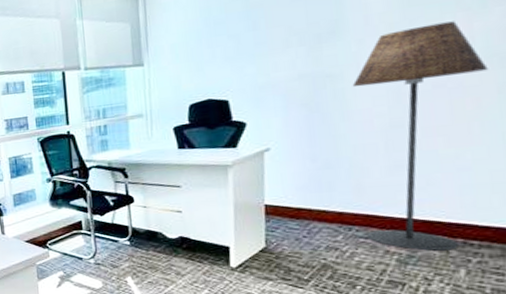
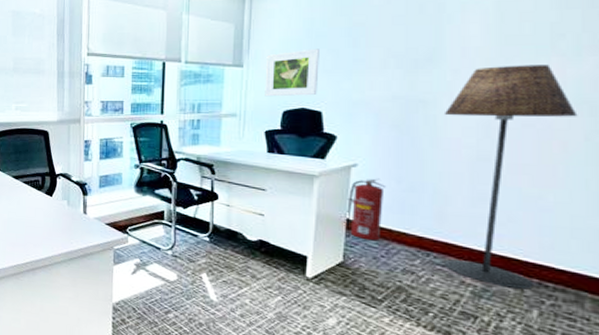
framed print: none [166,36,222,93] -> present [265,49,319,97]
fire extinguisher: none [262,159,302,223] -> present [344,178,387,241]

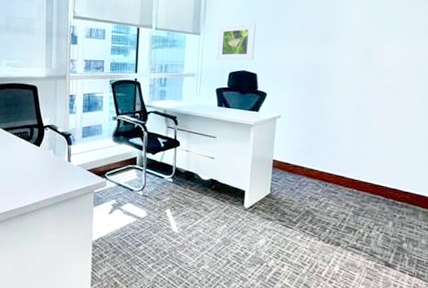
fire extinguisher: present [344,178,387,241] -> none [271,127,300,176]
floor lamp: present [443,65,578,289] -> none [337,42,416,207]

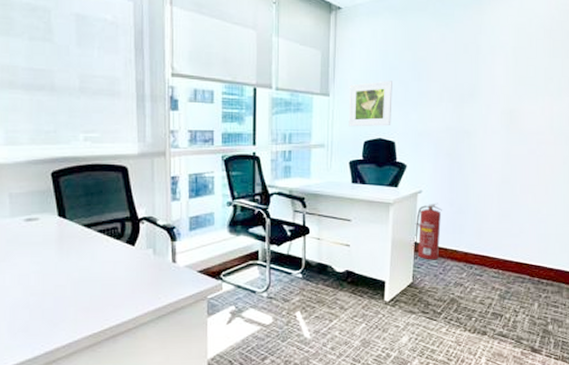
fire extinguisher: none [271,127,300,176] -> present [412,203,443,260]

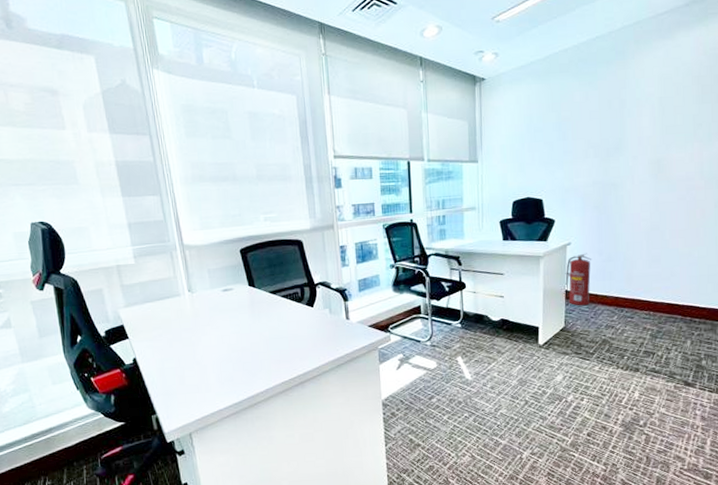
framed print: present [348,80,392,127] -> none [496,142,539,189]

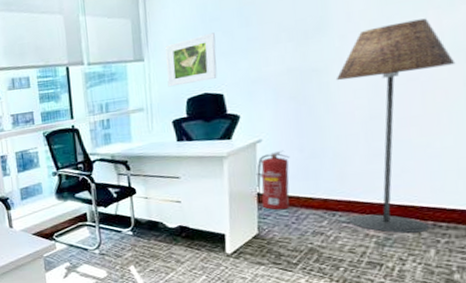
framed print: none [496,142,539,189] -> present [165,32,217,87]
floor lamp: none [628,149,710,327] -> present [335,18,456,233]

